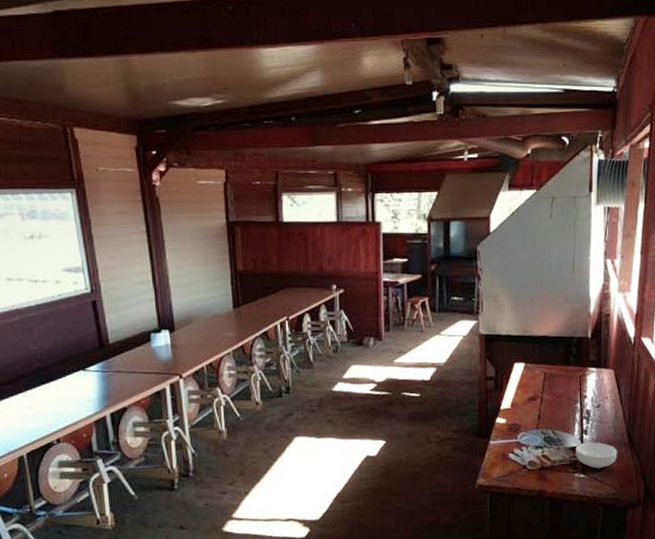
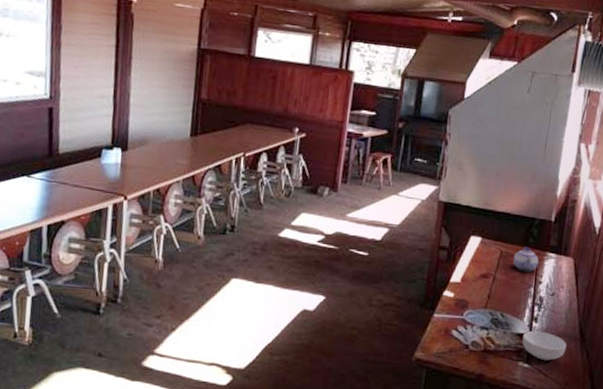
teapot: none [557,366,581,390] -> present [512,247,539,273]

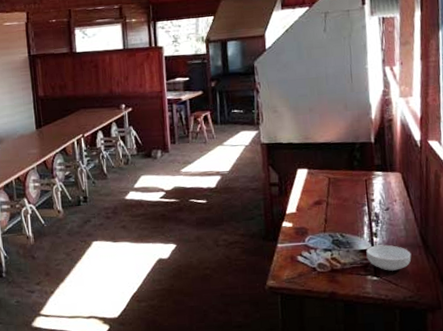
teapot: present [512,247,539,273] -> none [341,170,367,193]

